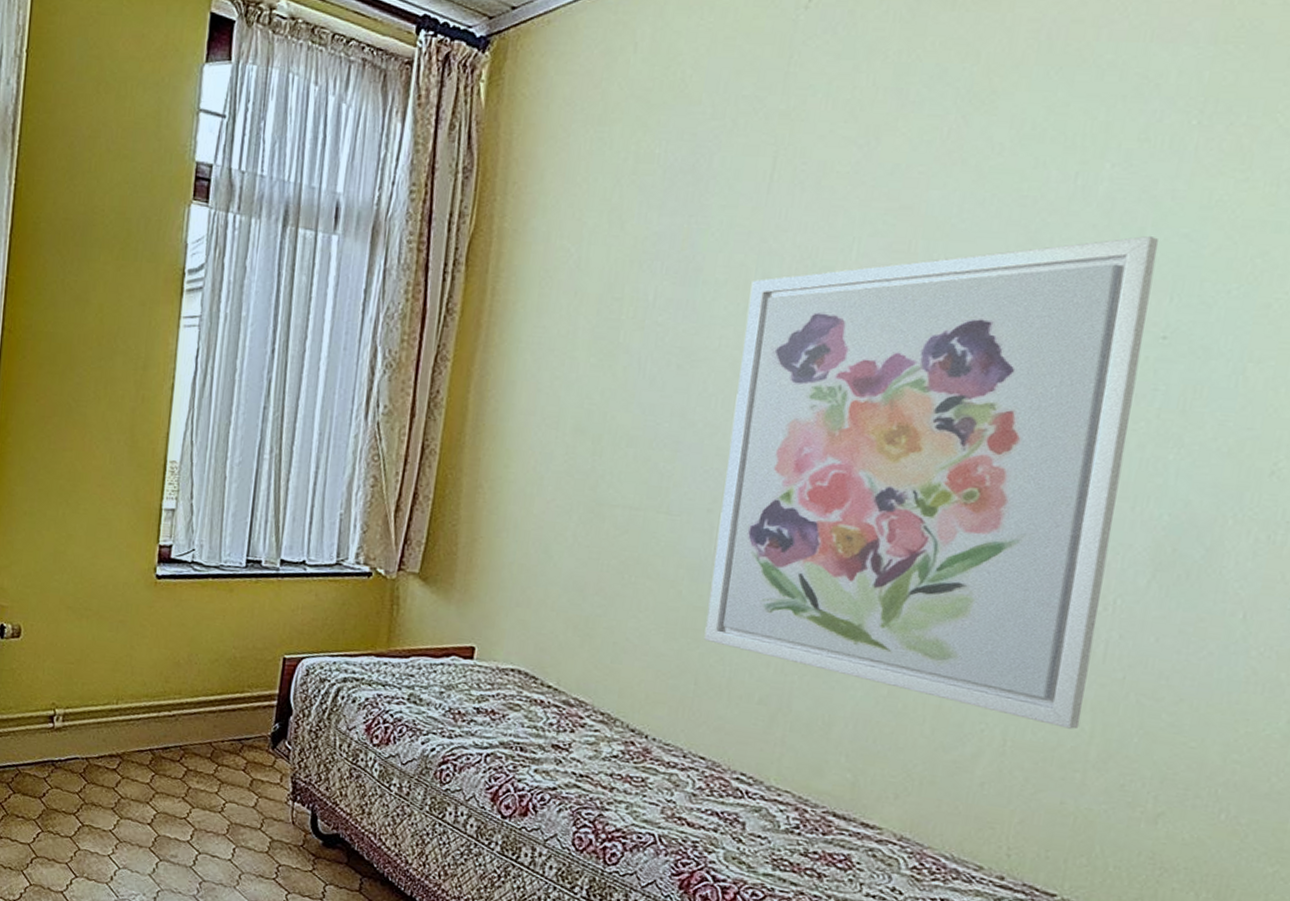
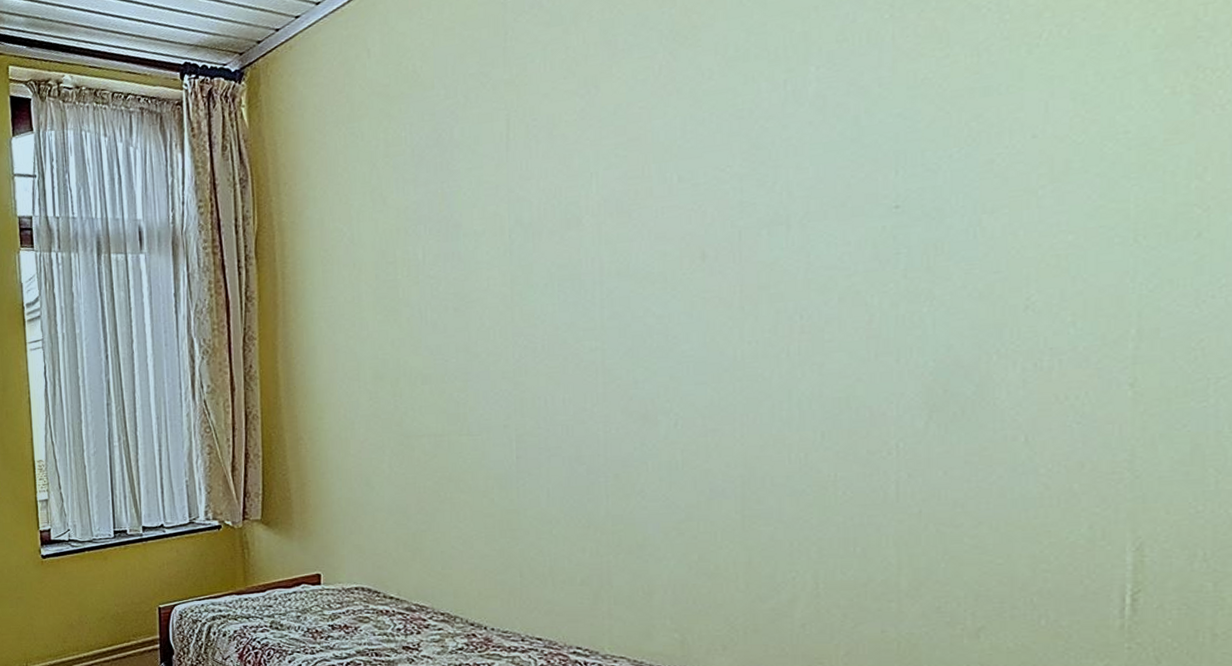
wall art: present [704,235,1159,729] -> none [507,121,886,565]

